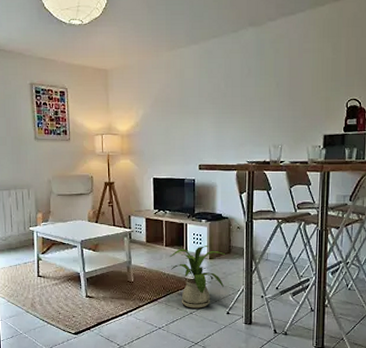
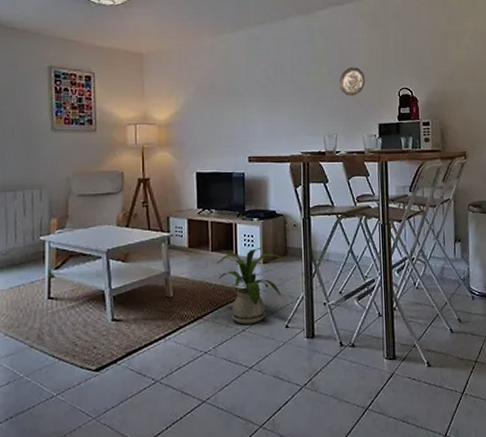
decorative plate: none [286,79,314,108] -> present [338,67,366,96]

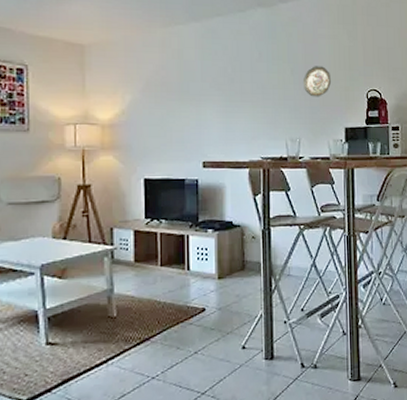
house plant: present [217,248,281,325] -> none [166,262,238,346]

